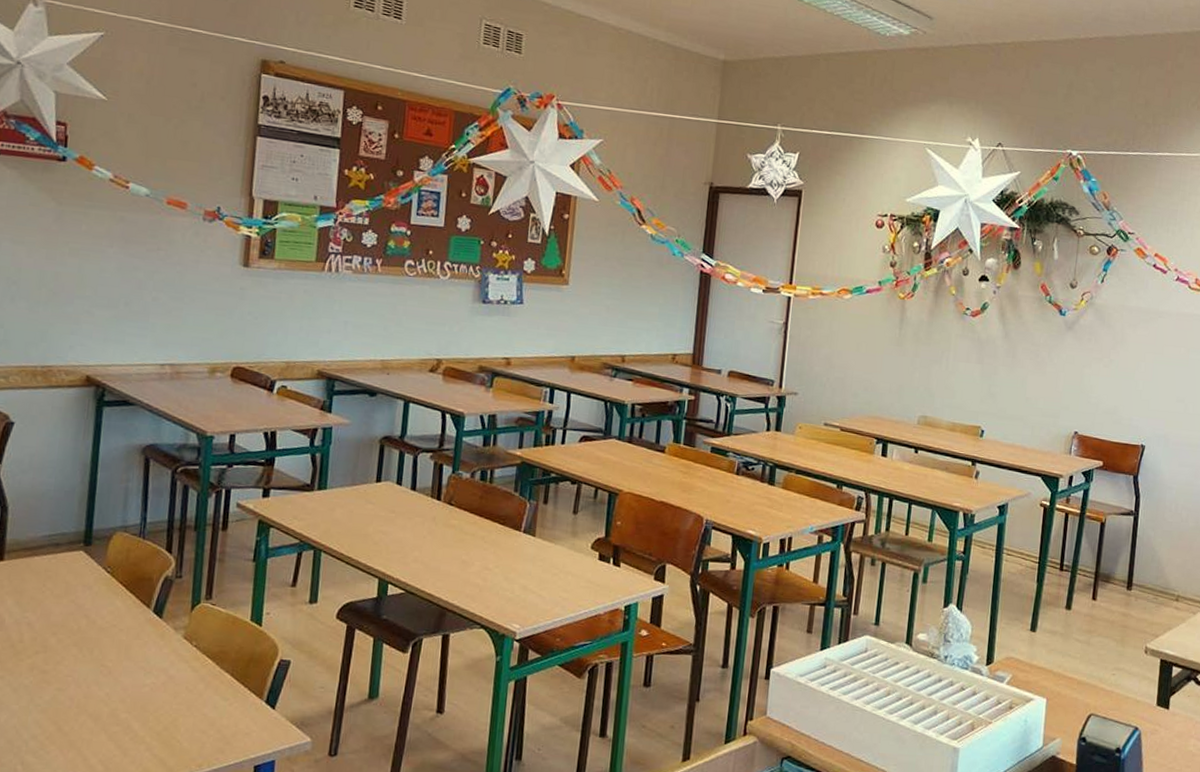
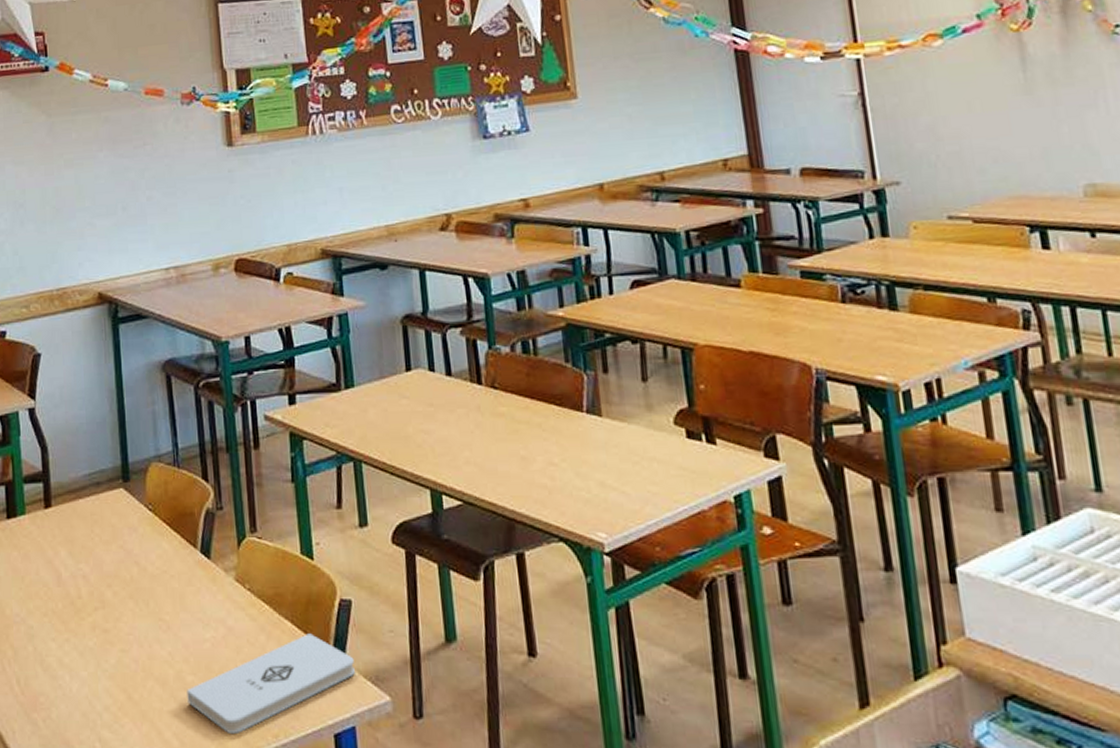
notepad: none [118,685,284,762] -> present [187,633,355,733]

